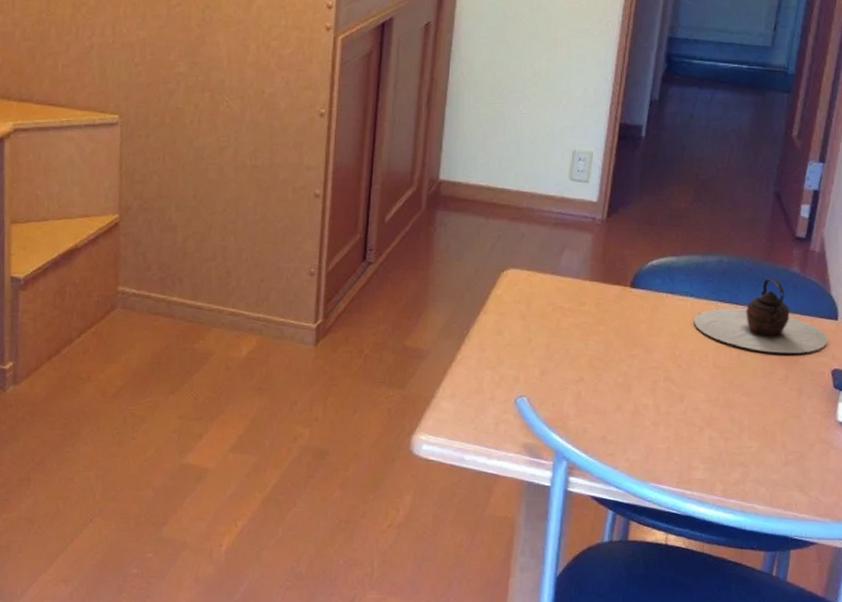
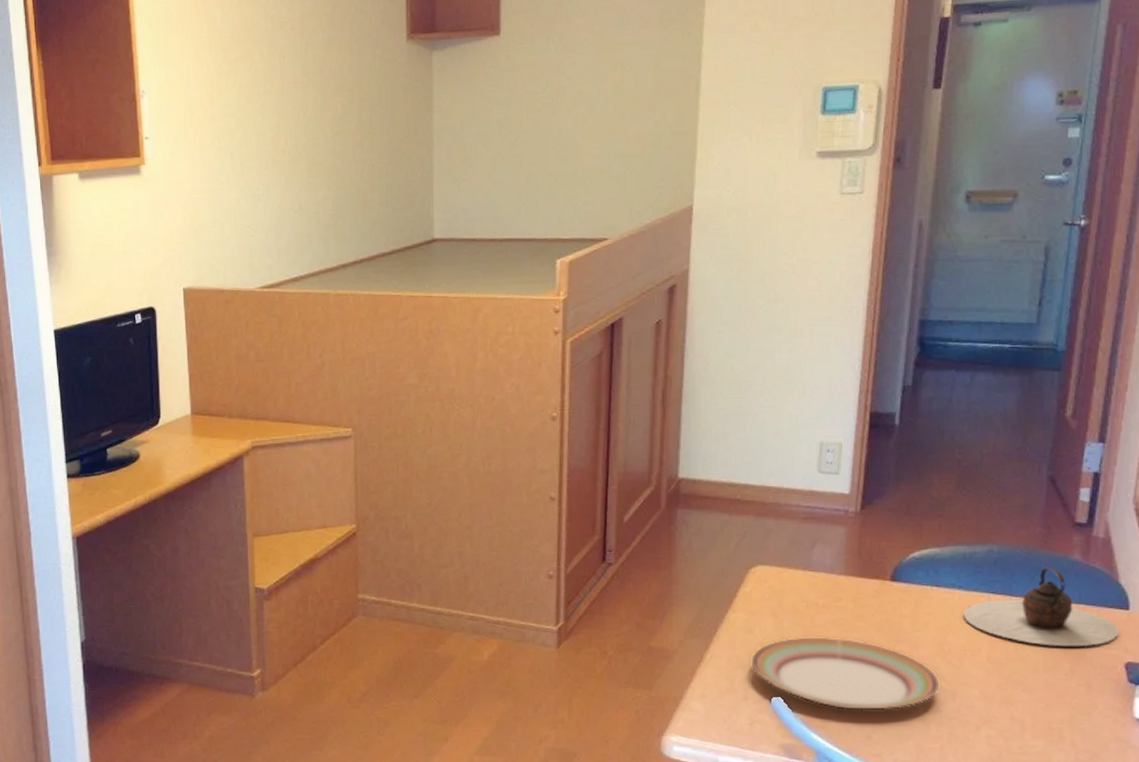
plate: none [498,338,671,412] -> present [750,636,941,711]

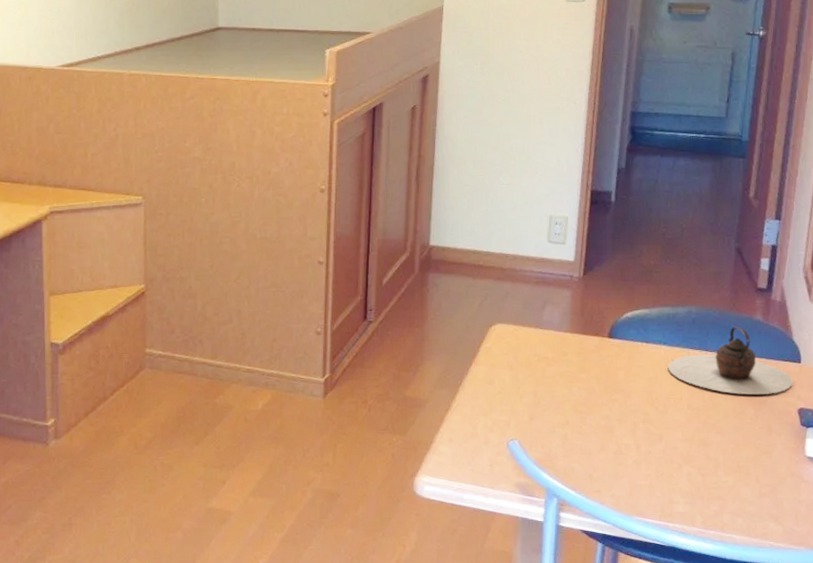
plate: present [750,636,941,711] -> none [490,386,650,453]

